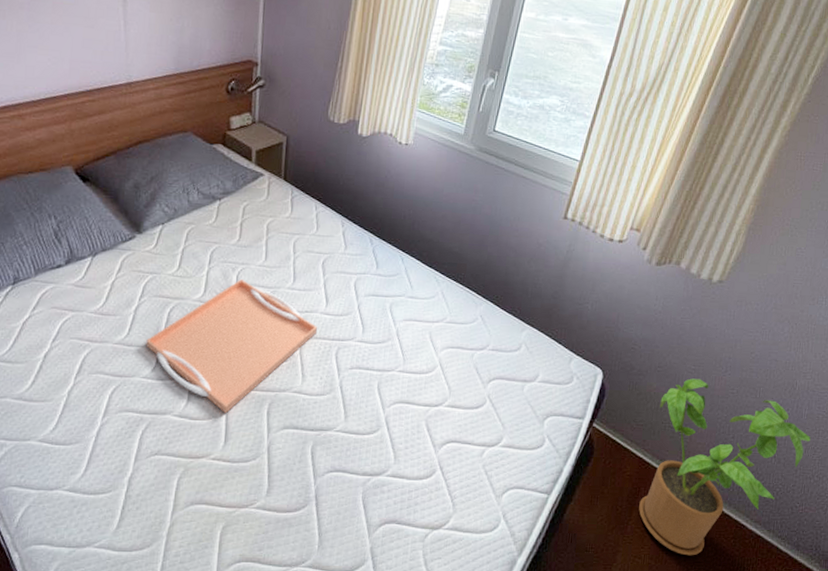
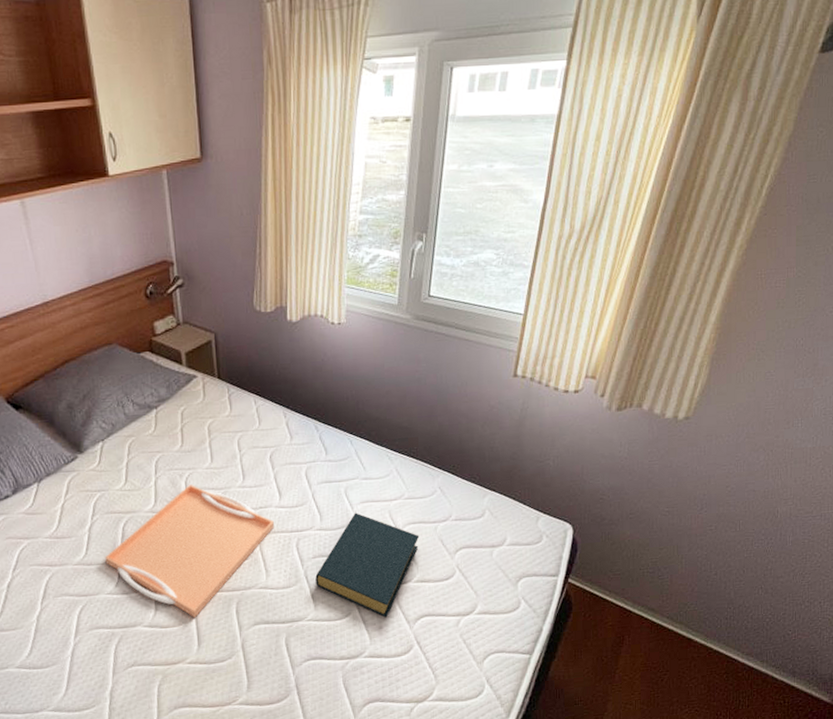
hardback book: none [349,329,456,438] -> present [315,512,420,618]
house plant: present [639,378,811,556] -> none [625,520,798,696]

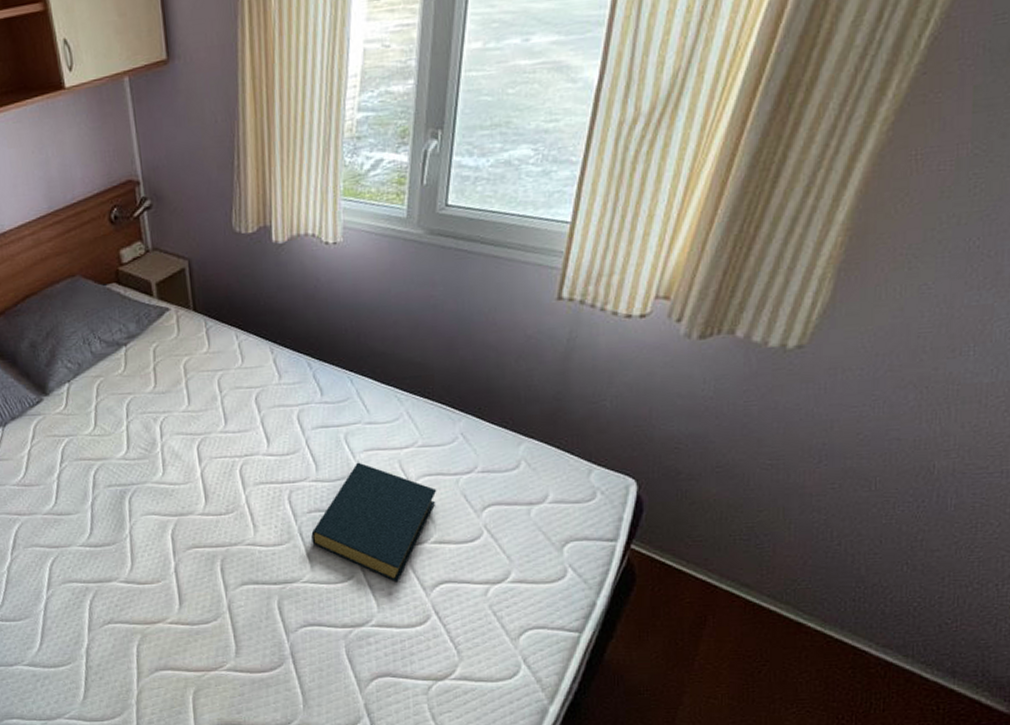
serving tray: present [105,485,275,618] -> none [76,430,263,575]

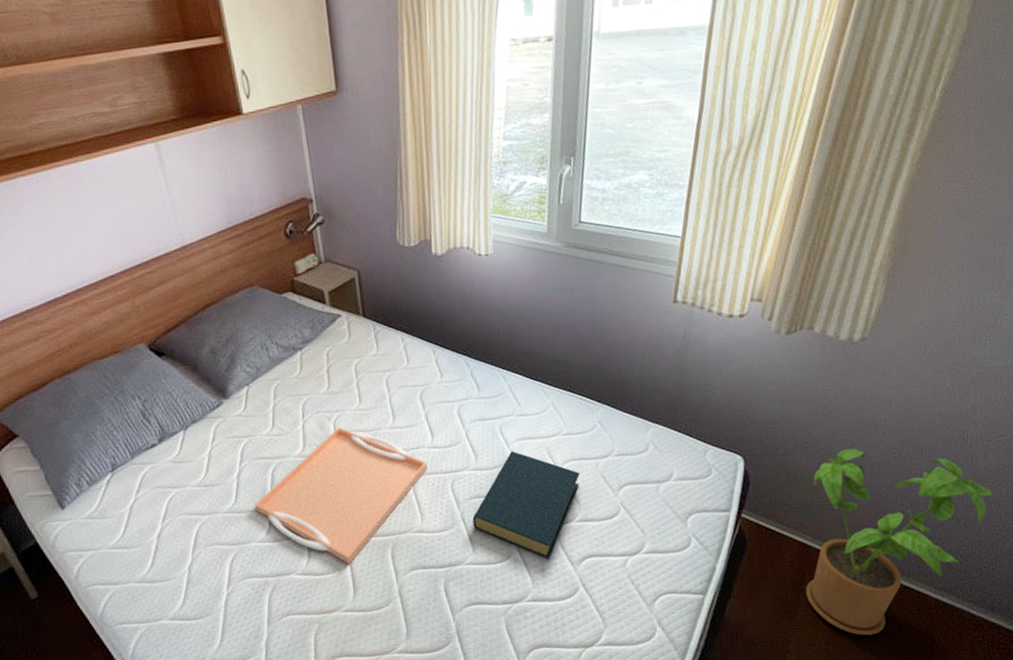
serving tray: none [76,430,263,575] -> present [255,427,428,565]
house plant: none [708,475,963,693] -> present [806,448,992,636]

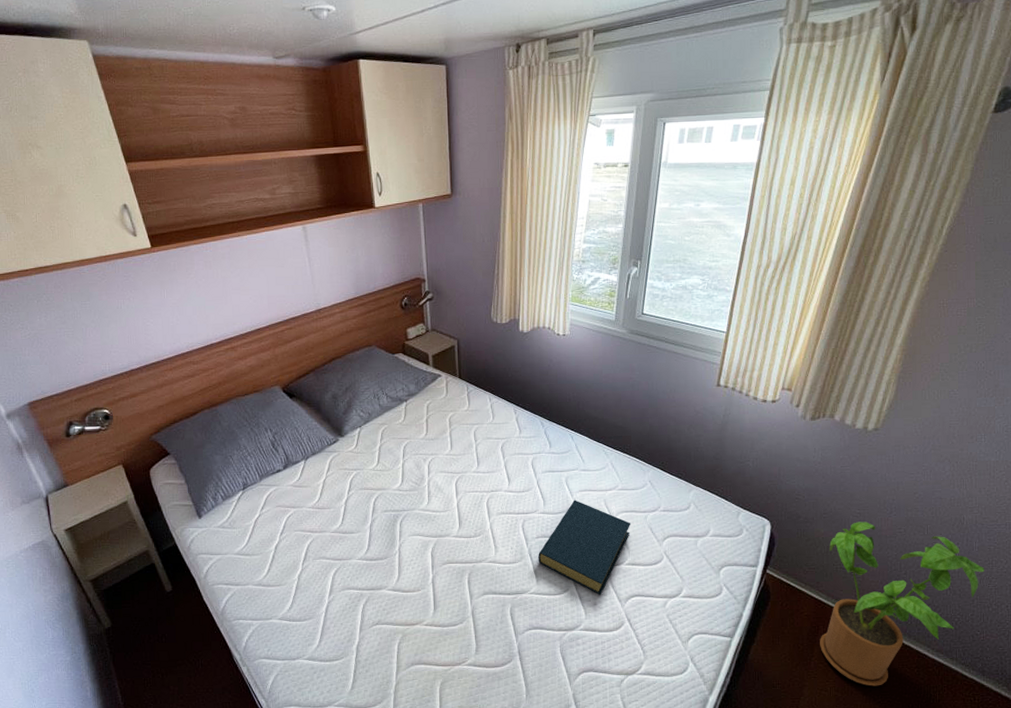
serving tray: present [255,427,428,565] -> none [358,468,504,585]

